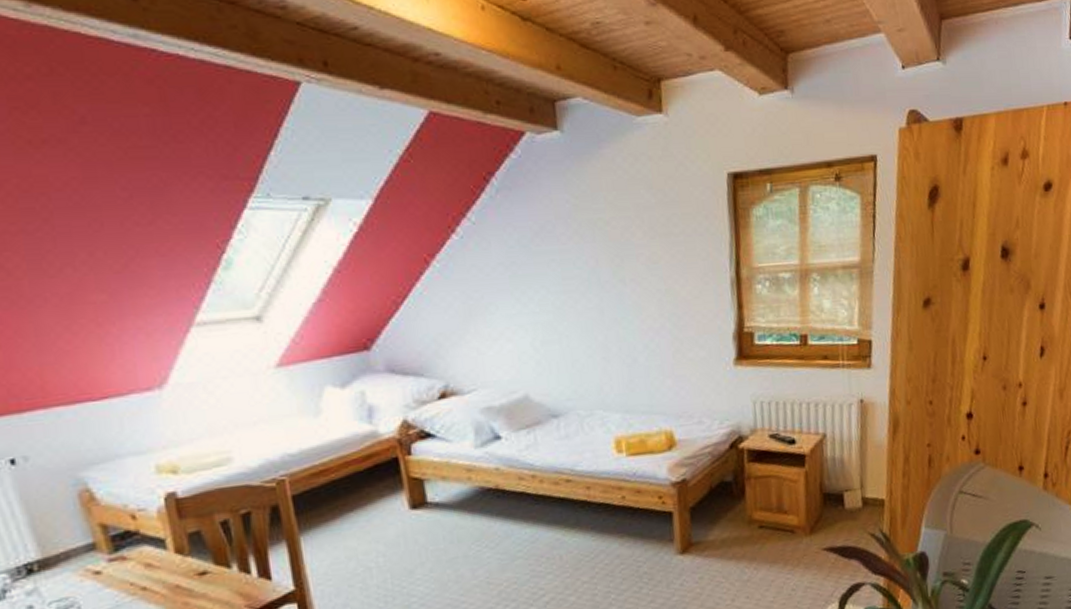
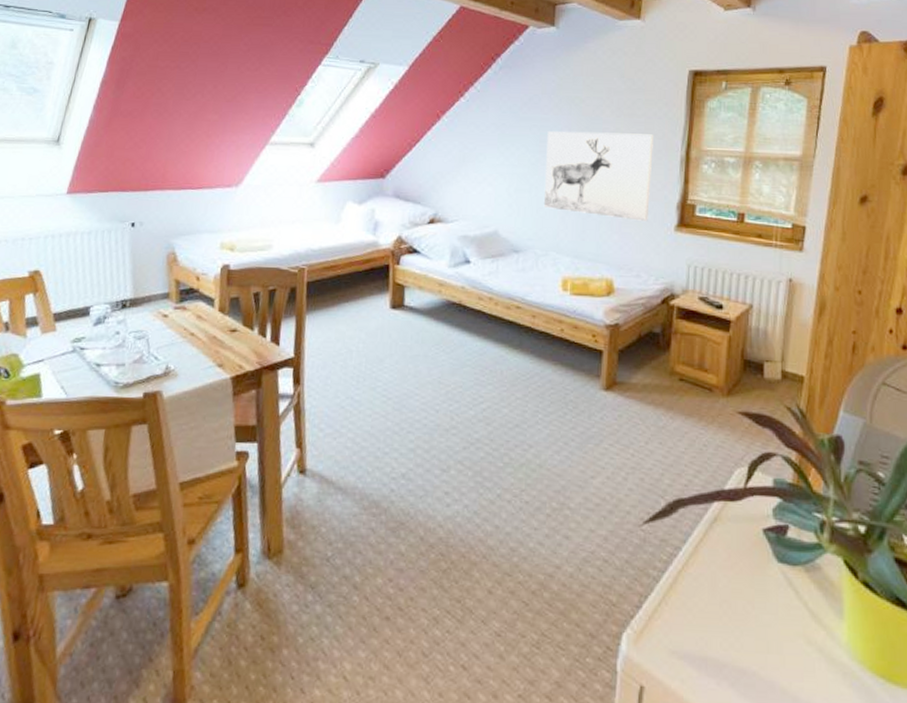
wall art: none [570,255,703,360] -> present [543,131,653,221]

